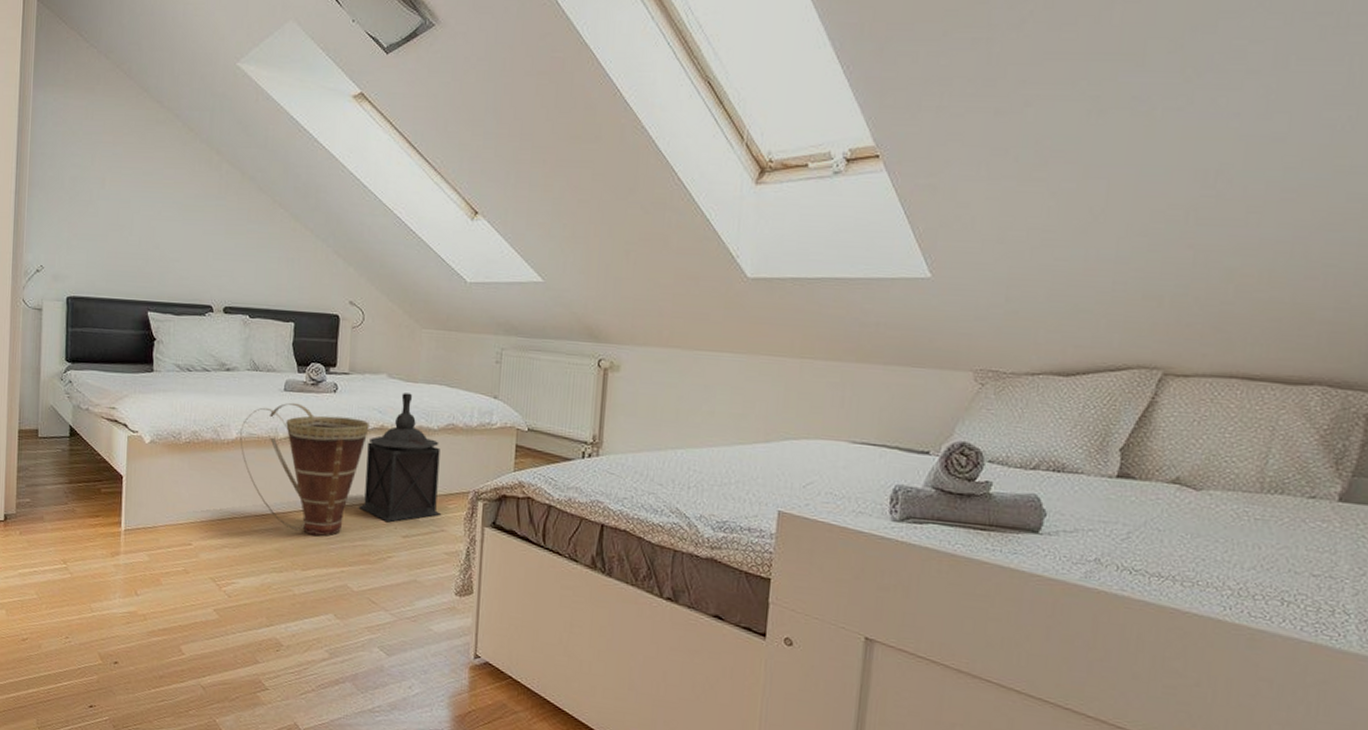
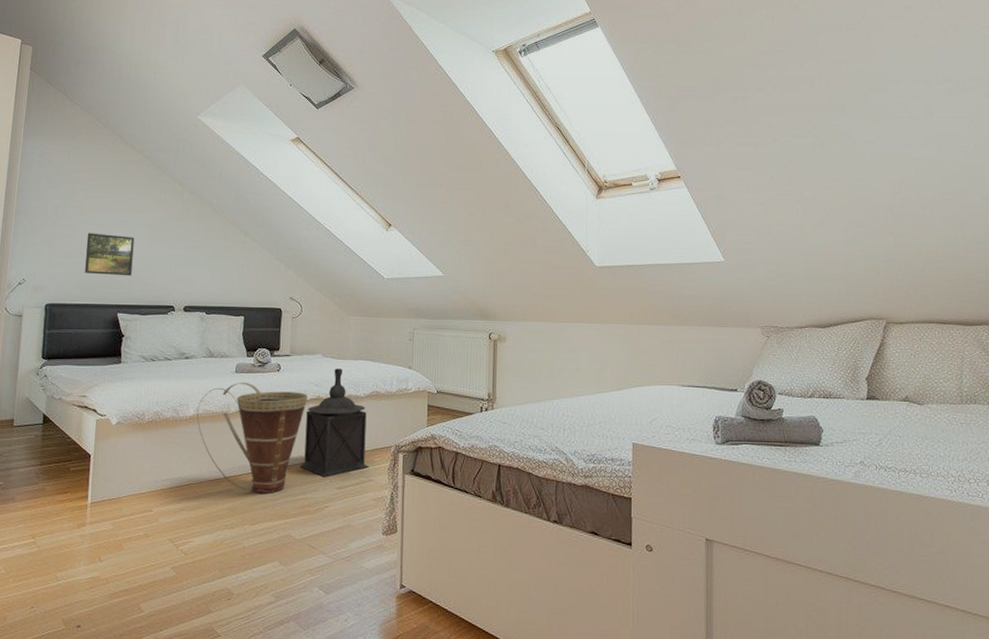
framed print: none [109,211,165,267] -> present [85,233,135,276]

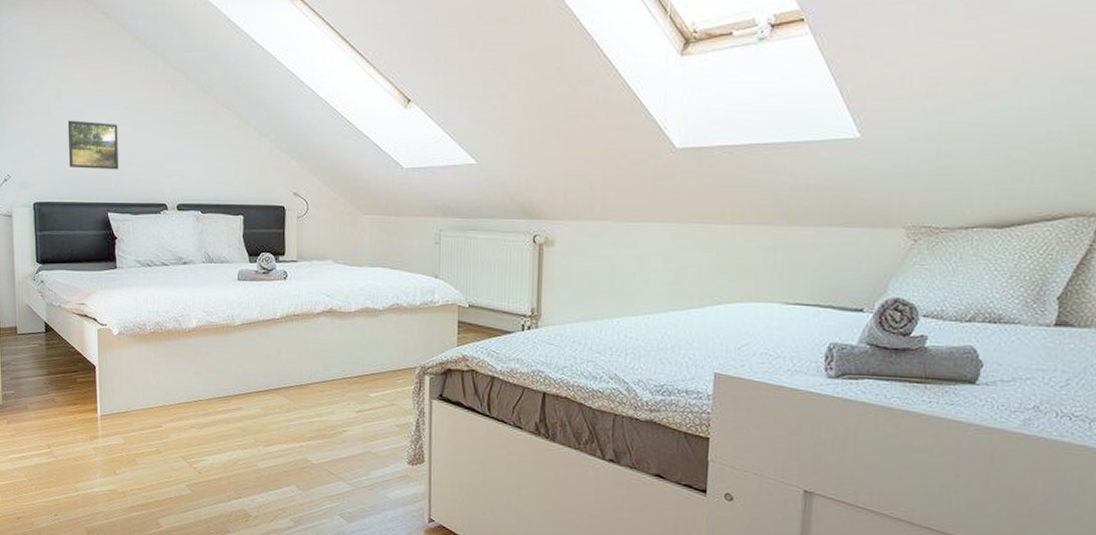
basket: present [196,382,308,493] -> none [200,291,319,414]
lantern: present [299,368,369,477] -> none [313,276,391,399]

